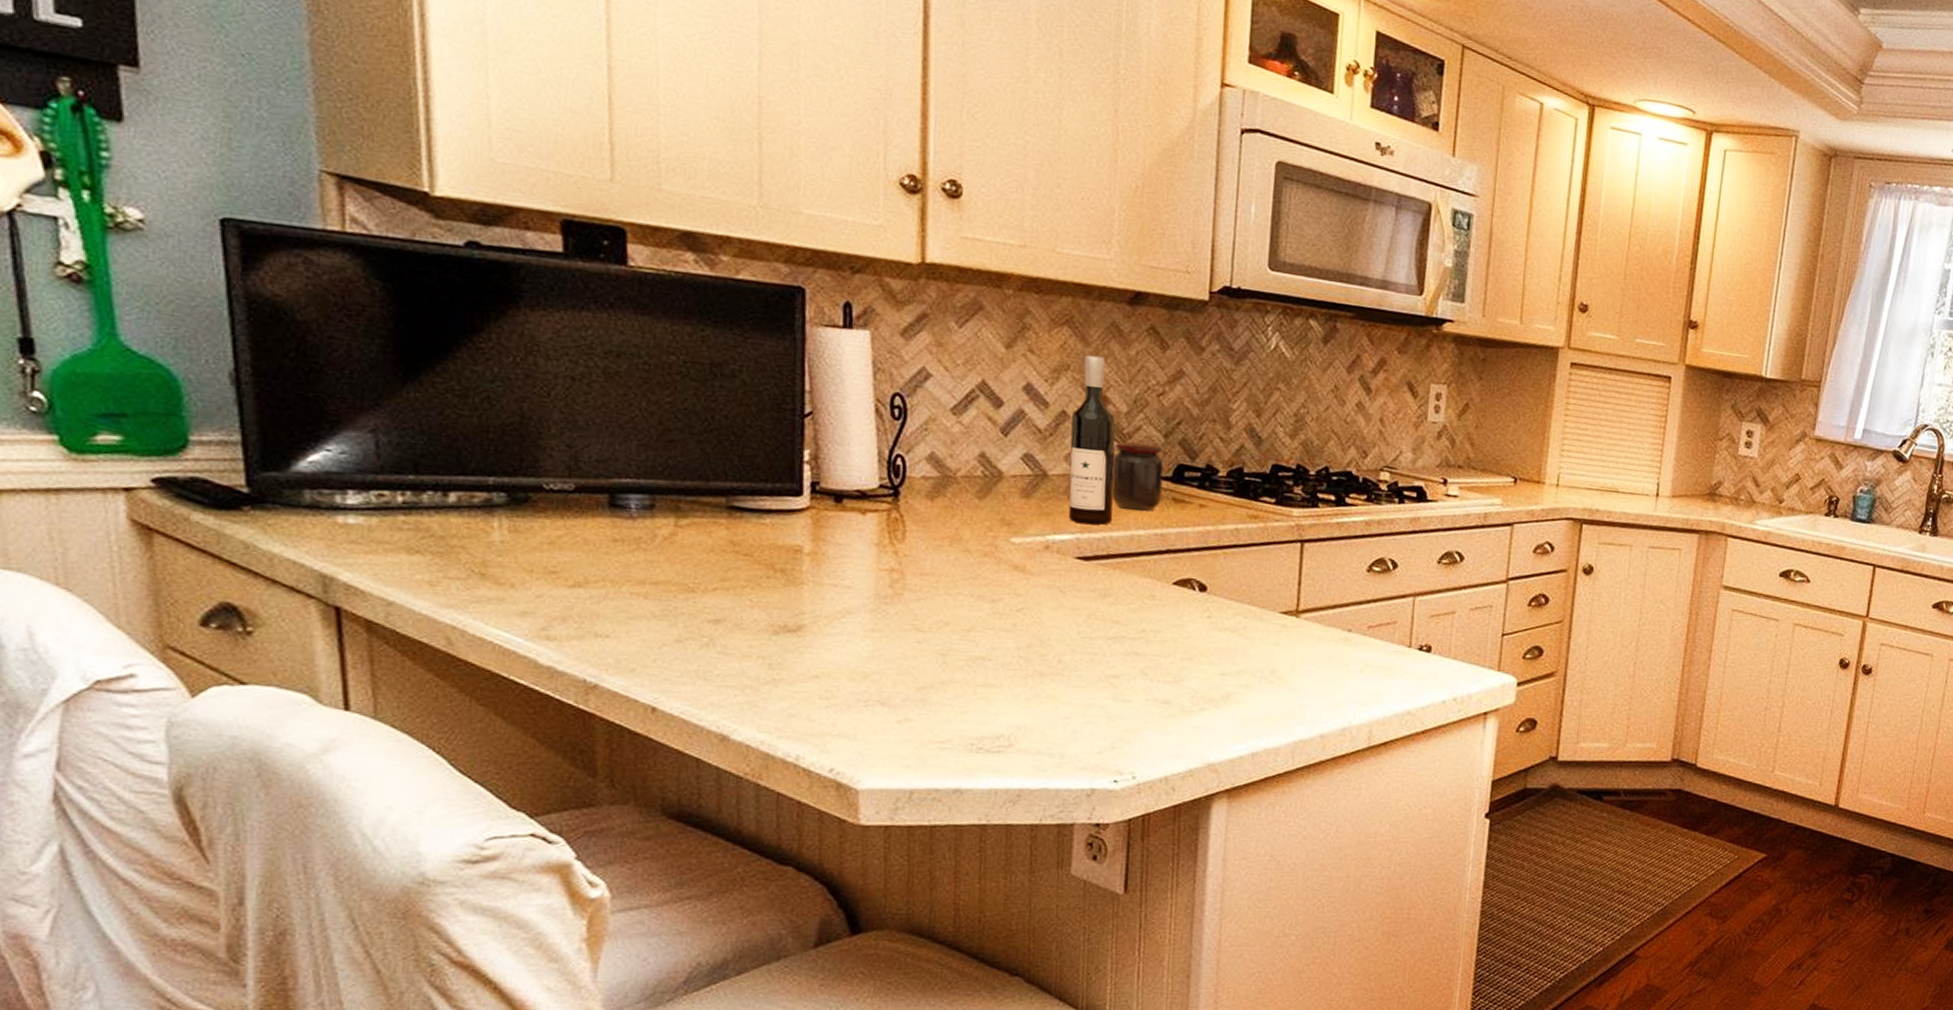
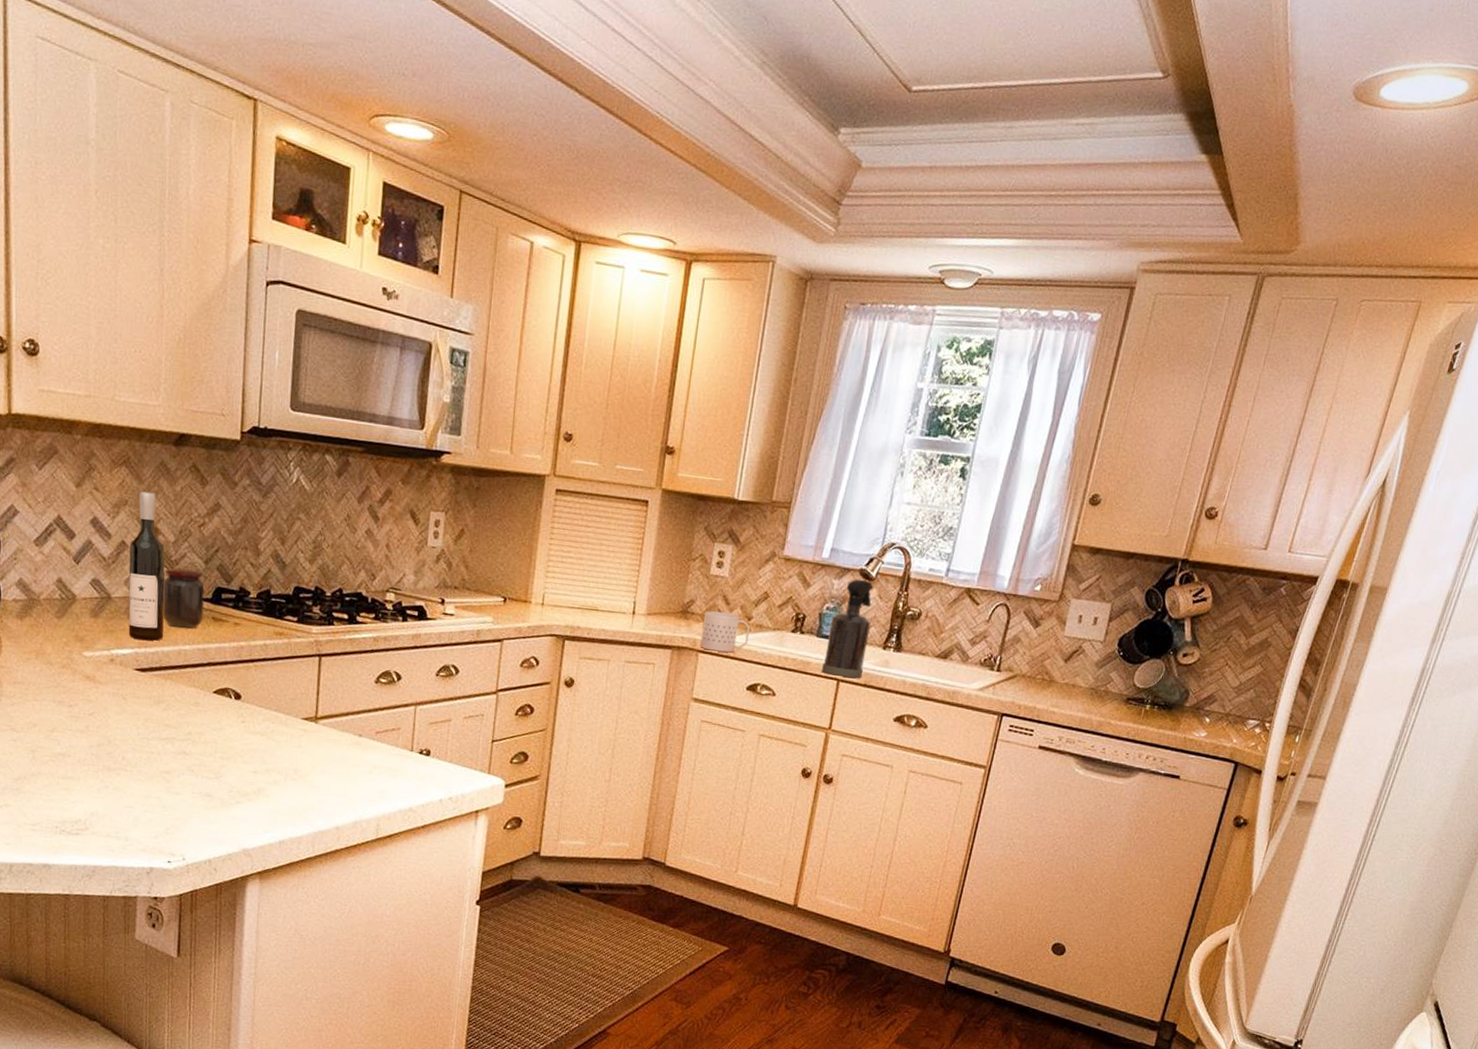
mug: none [1729,493,1782,537] -> present [700,611,751,653]
spray bottle: none [1857,461,1907,564] -> present [822,579,873,679]

